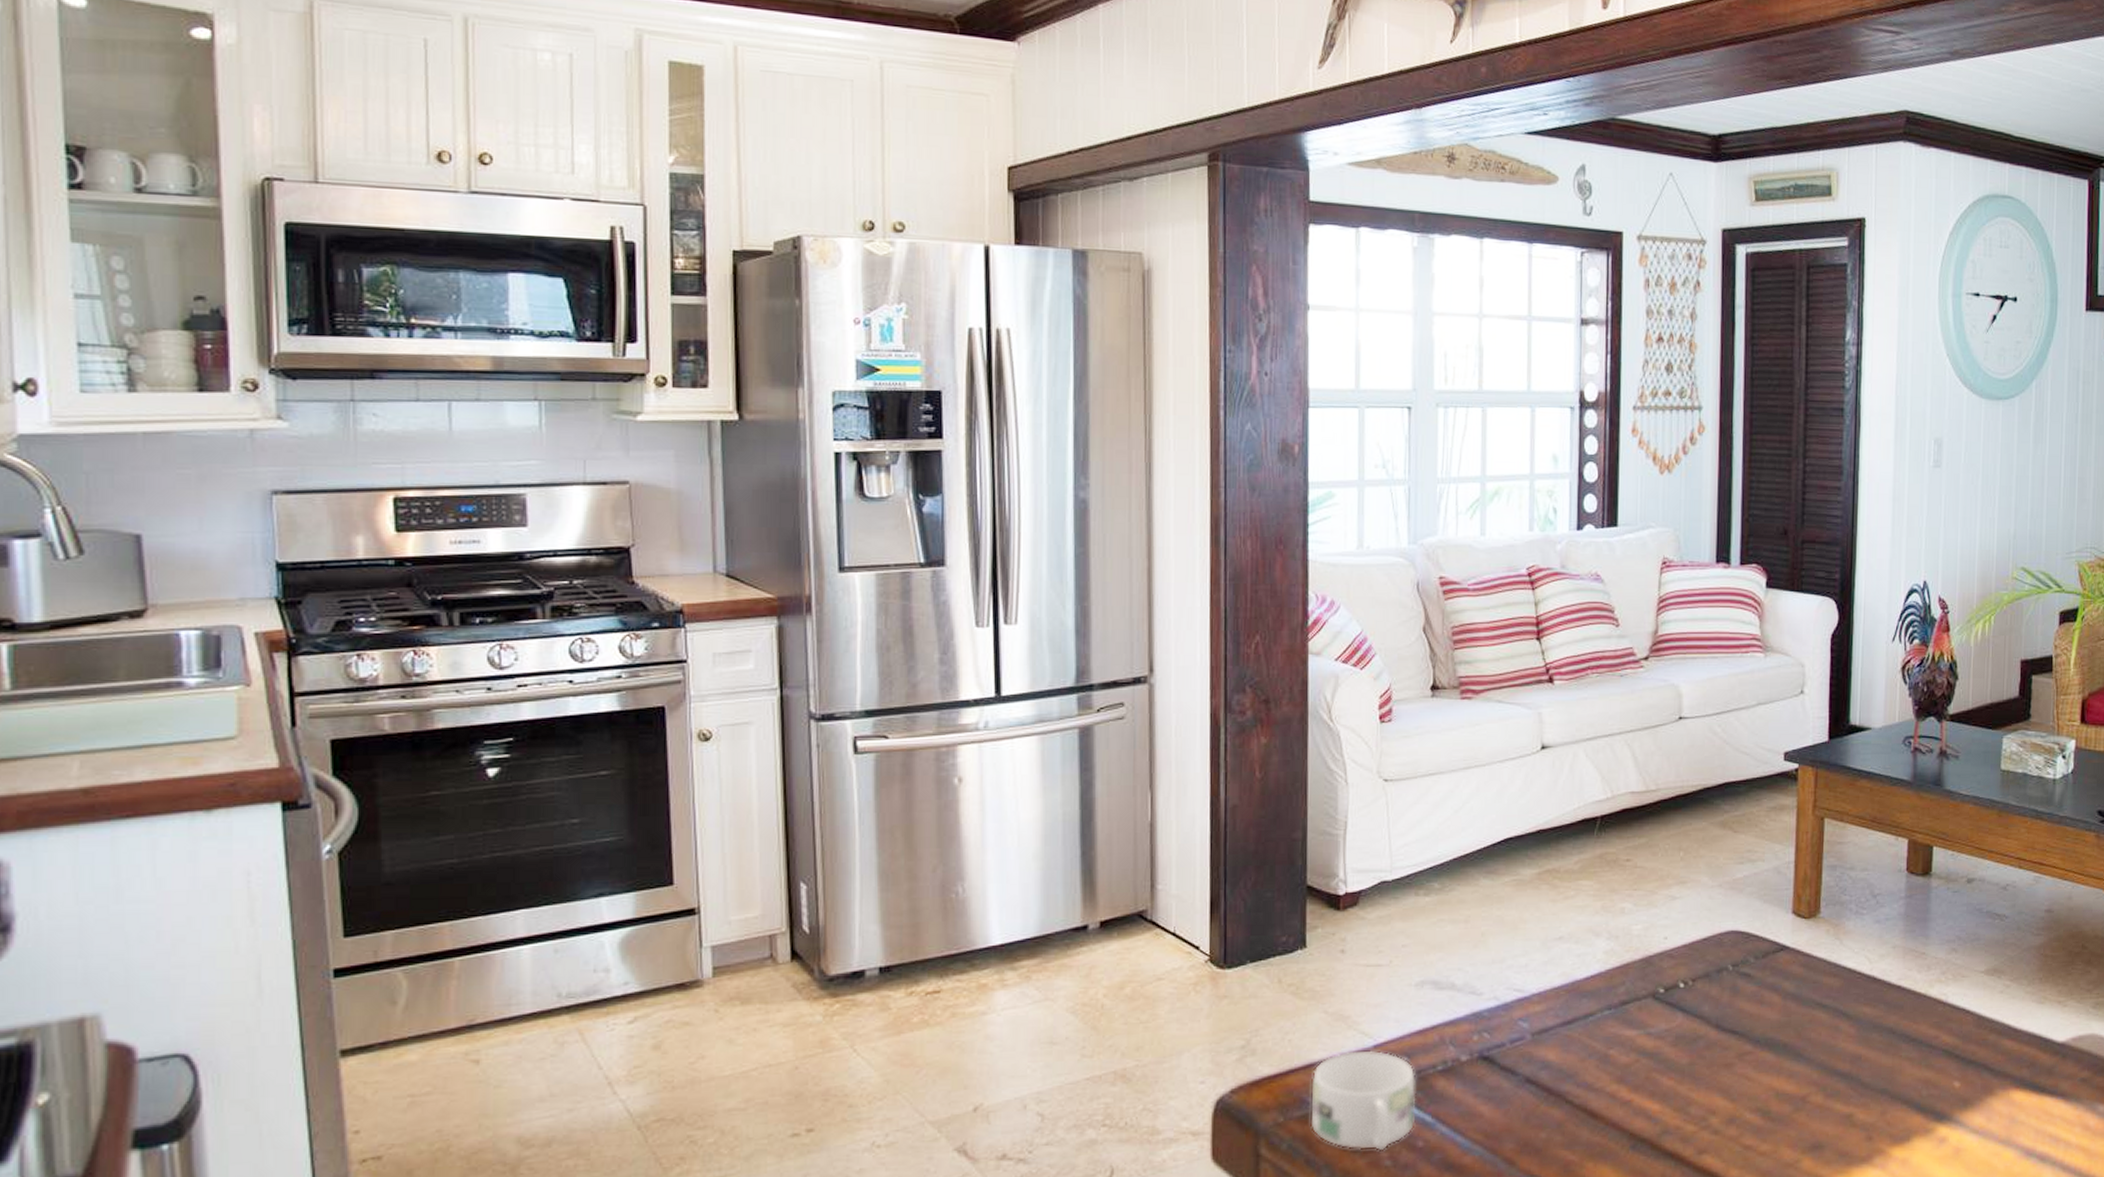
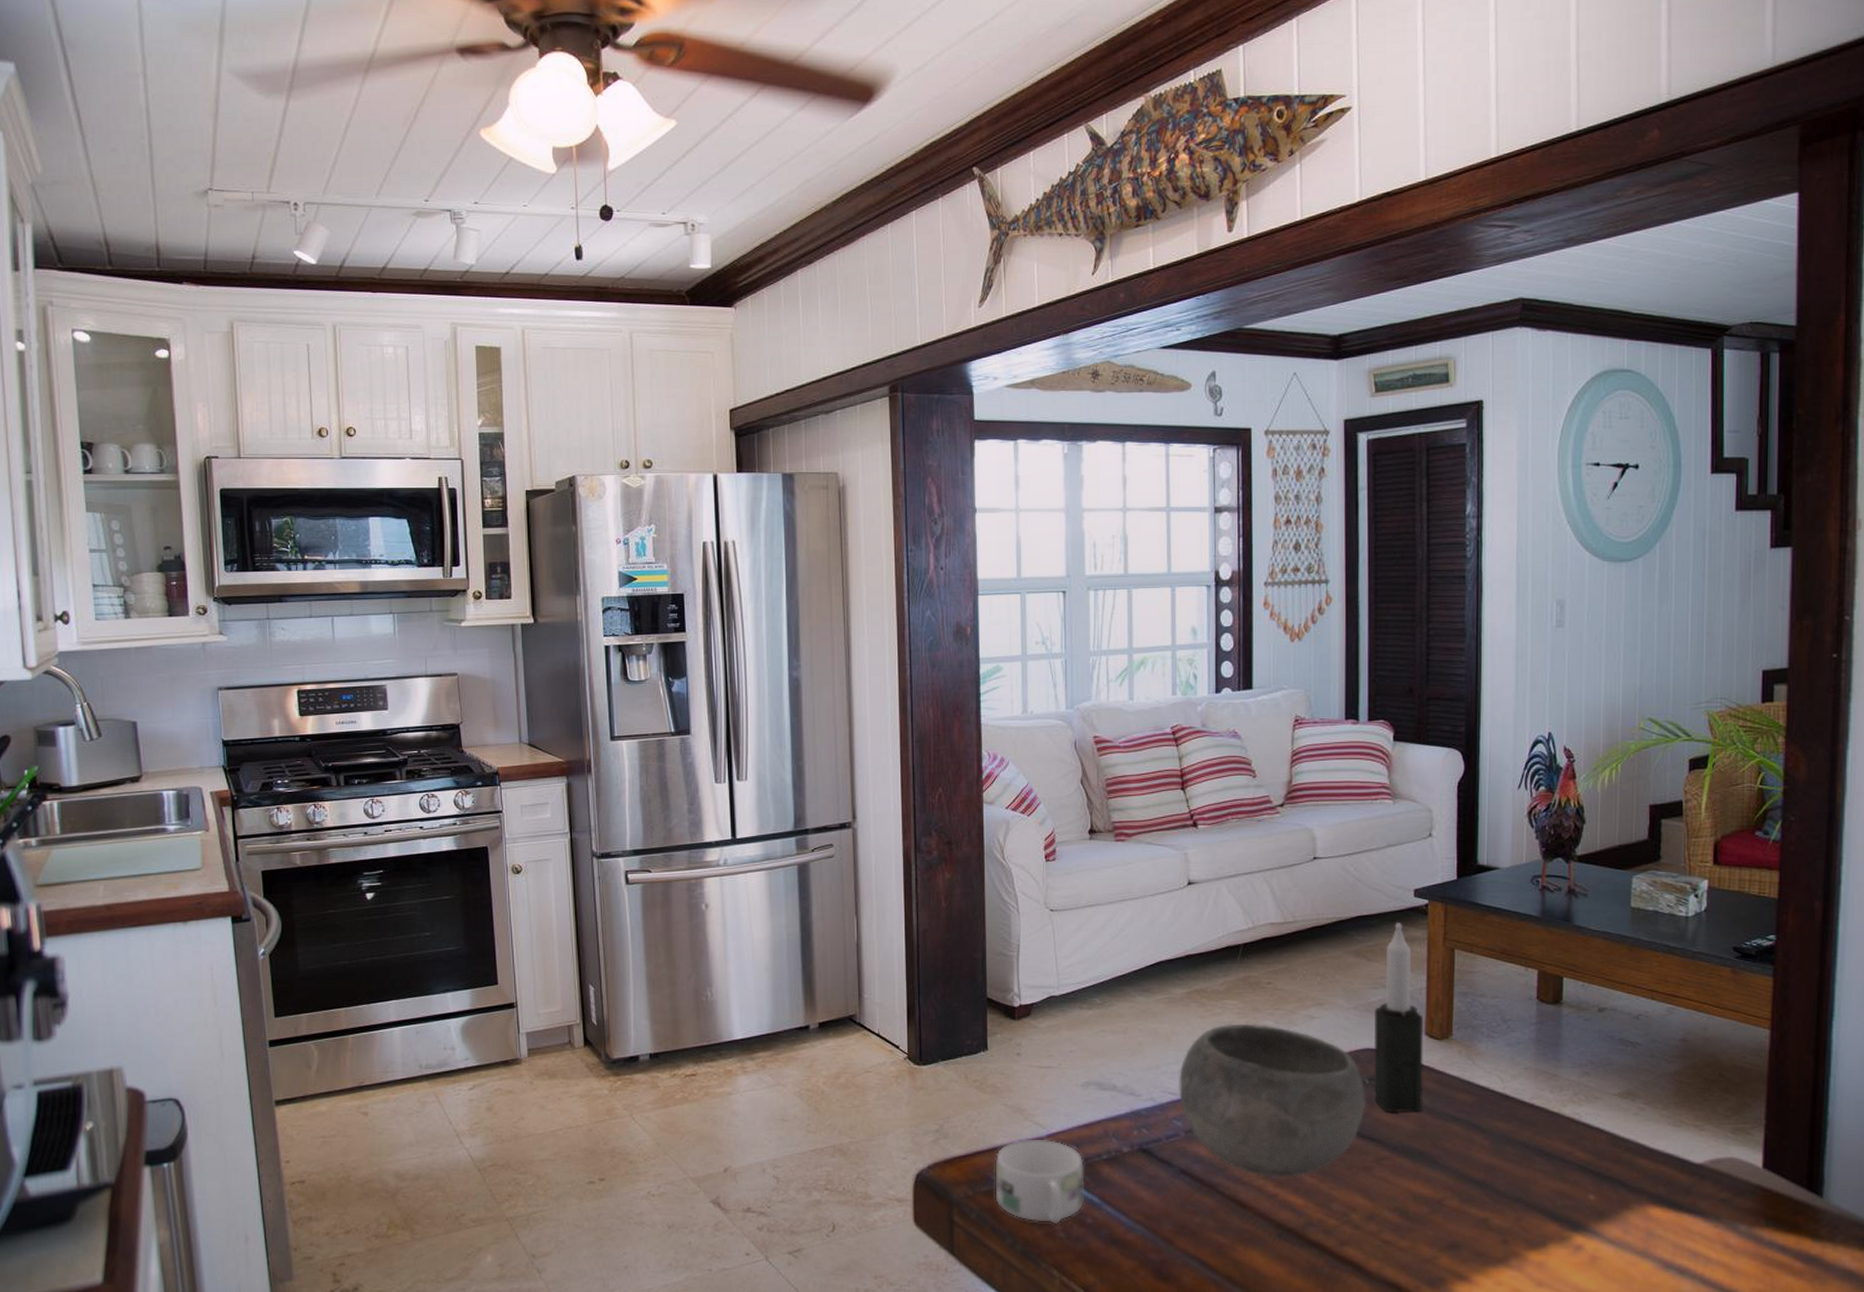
bowl: none [1526,907,1729,1082] -> present [1179,1023,1367,1177]
candle: none [1737,788,1791,1002] -> present [1373,922,1424,1113]

